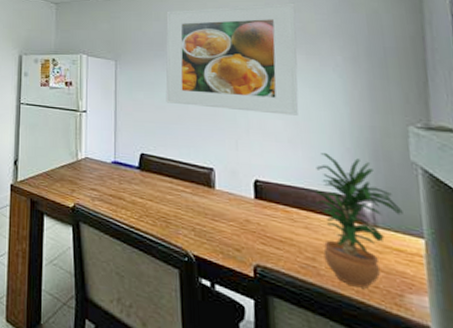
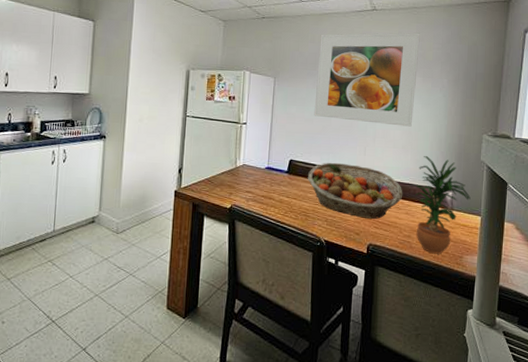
fruit basket: none [164,157,298,233] -> present [307,162,403,219]

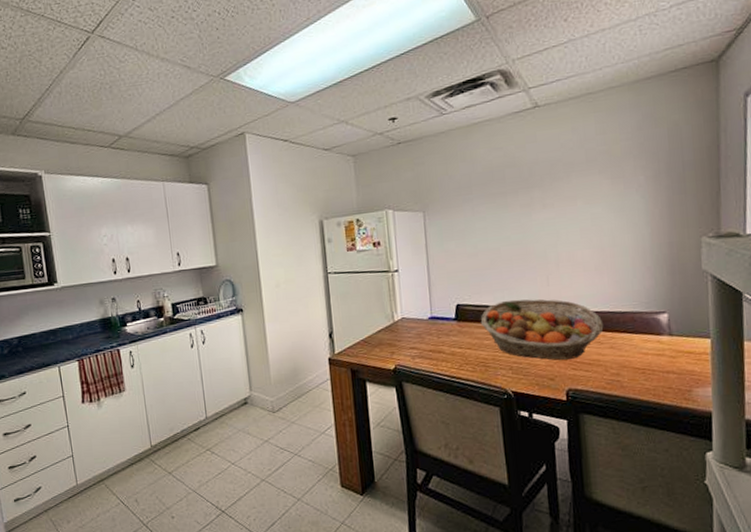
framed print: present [314,32,420,127] -> none [472,124,605,249]
potted plant: present [414,156,471,254] -> none [618,275,694,391]

